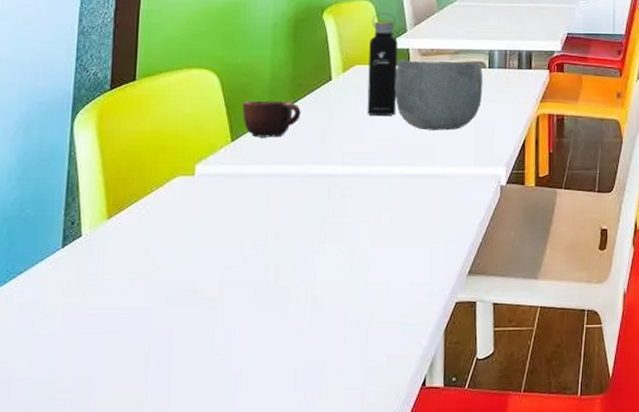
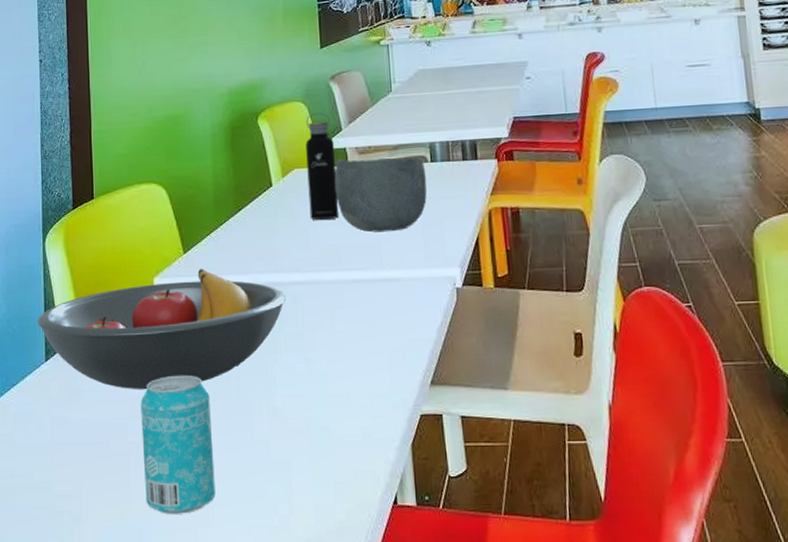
fruit bowl: none [55,157,334,278] -> present [37,268,286,390]
beverage can: none [165,263,245,403] -> present [140,375,216,514]
mug: present [242,100,301,138] -> none [191,210,246,248]

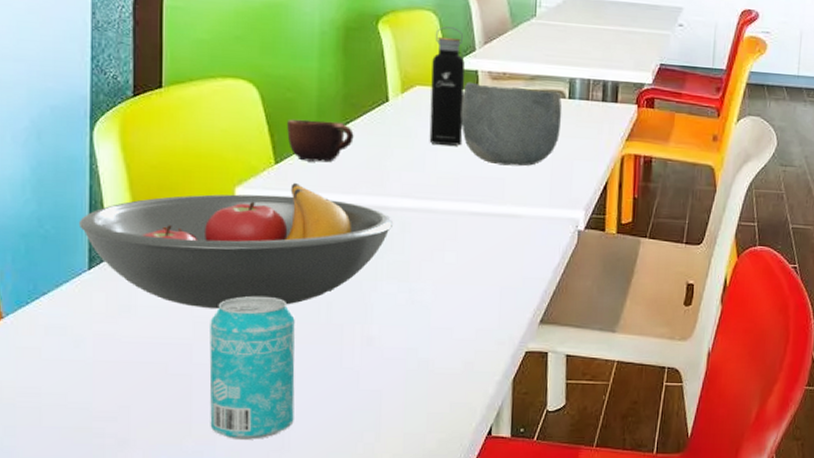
mug: none [191,210,246,248] -> present [287,119,354,163]

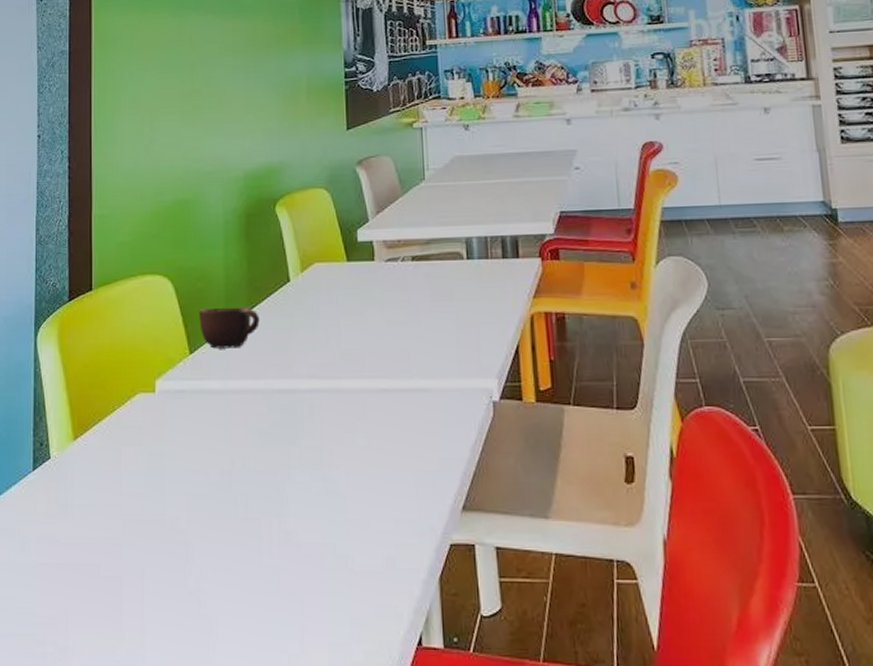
fruit bowl: present [78,182,392,310] -> none [25,370,302,506]
beverage can: present [209,295,295,440] -> none [137,490,218,649]
water bottle: present [429,26,465,146] -> none [328,201,364,320]
bowl: present [461,81,562,167] -> none [359,253,462,337]

